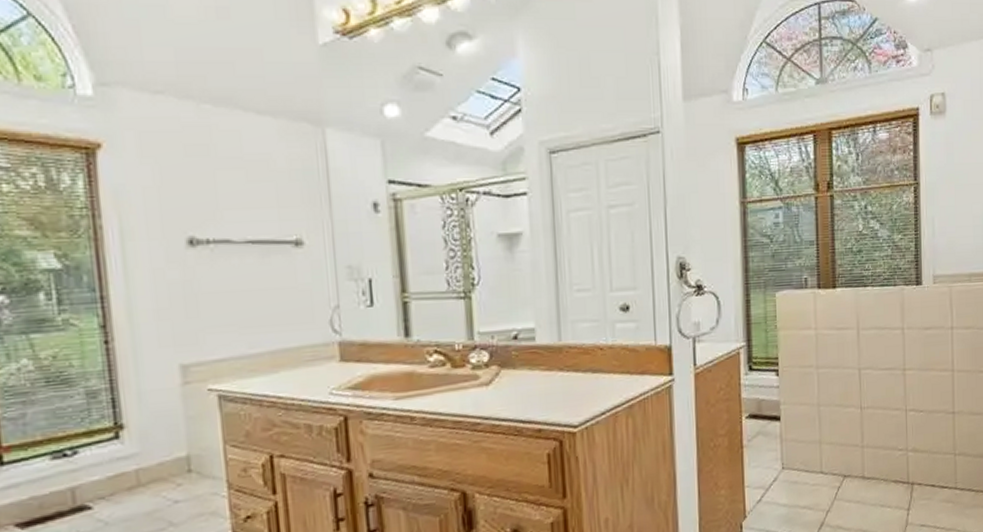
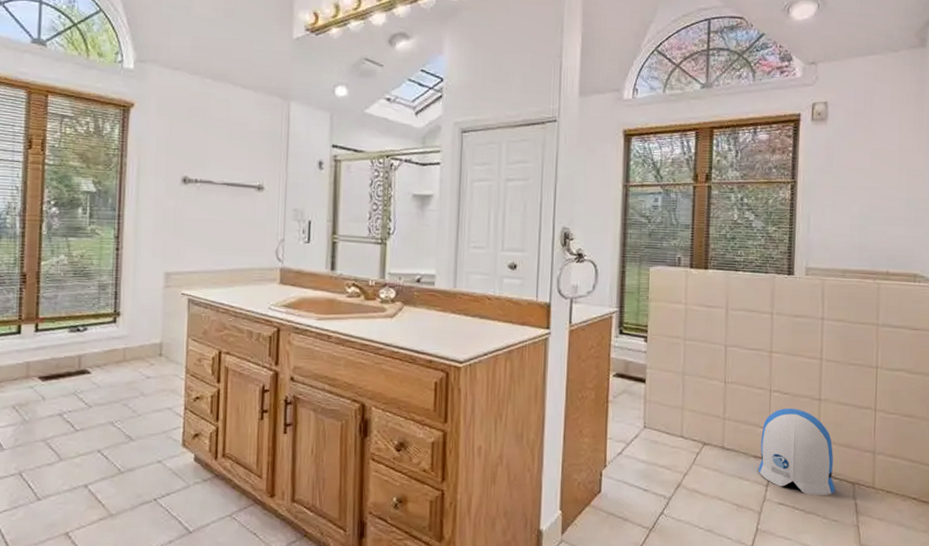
sun visor: none [898,425,973,512] -> present [758,408,835,496]

